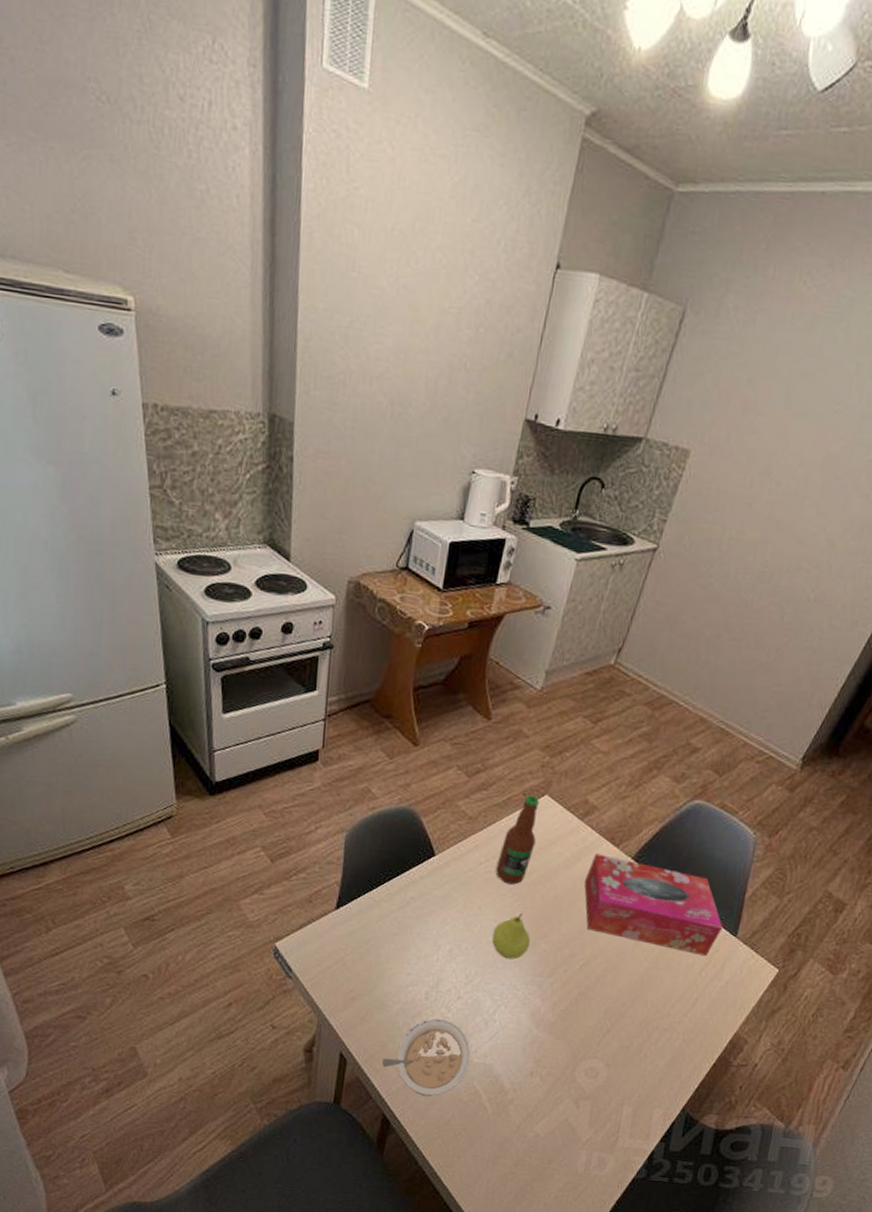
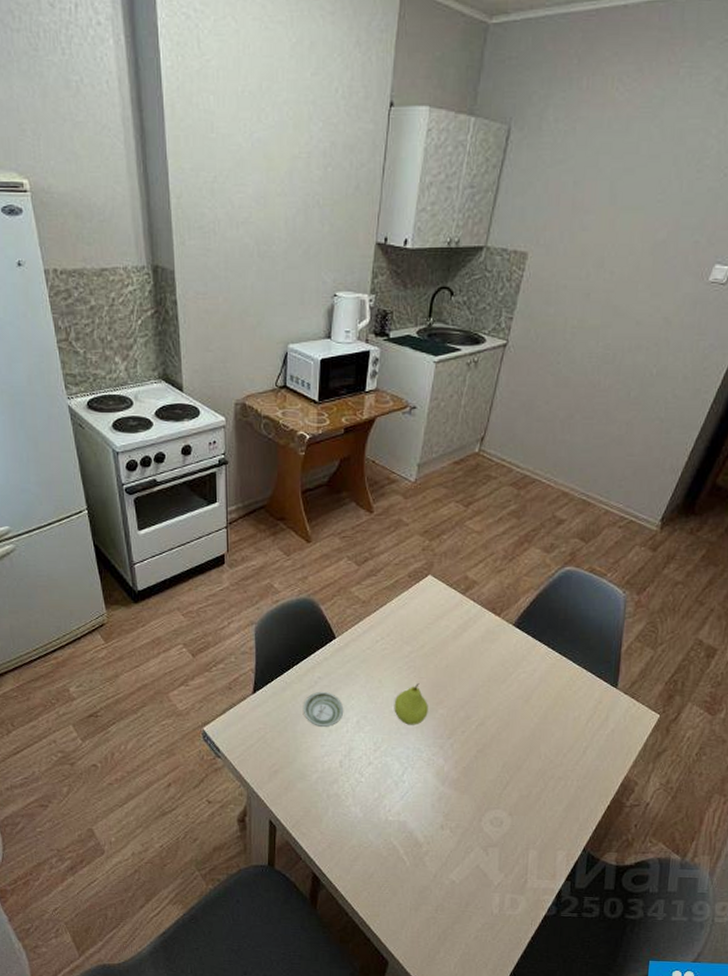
legume: present [381,1018,471,1097] -> none [306,783,385,854]
saucer: none [390,914,437,954] -> present [302,692,344,728]
bottle: present [496,795,539,885] -> none [391,577,424,658]
tissue box: present [584,854,723,956] -> none [471,624,604,707]

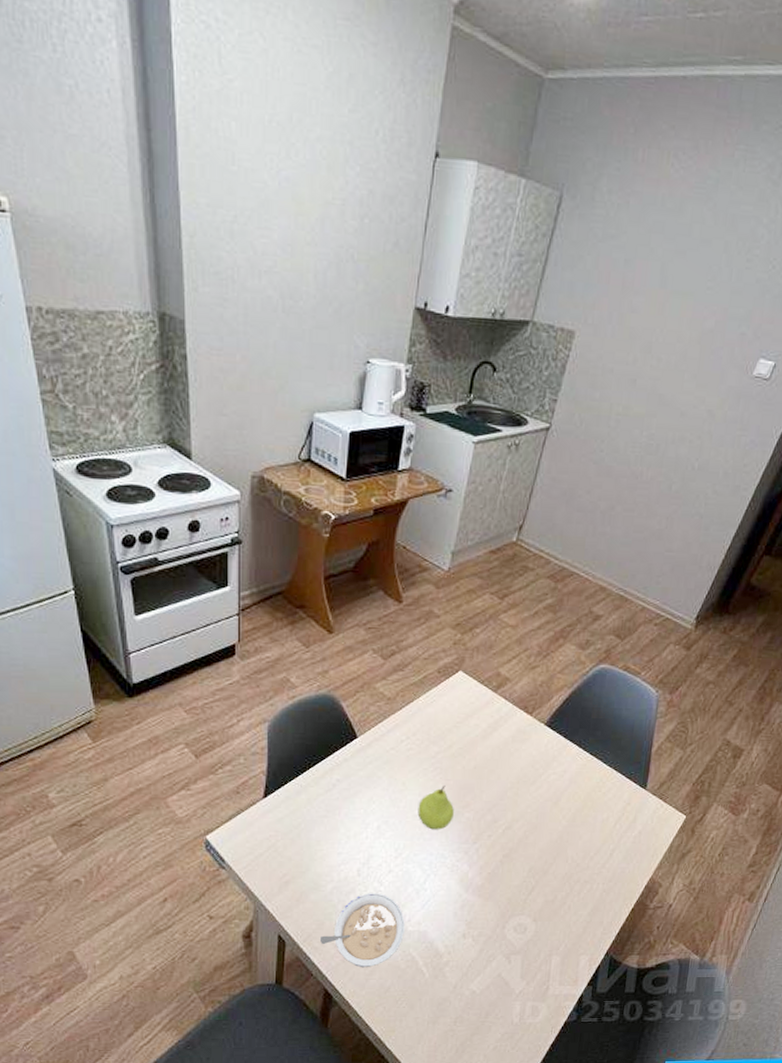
saucer: present [302,692,344,728] -> none [318,796,364,834]
legume: none [306,783,385,854] -> present [319,893,405,968]

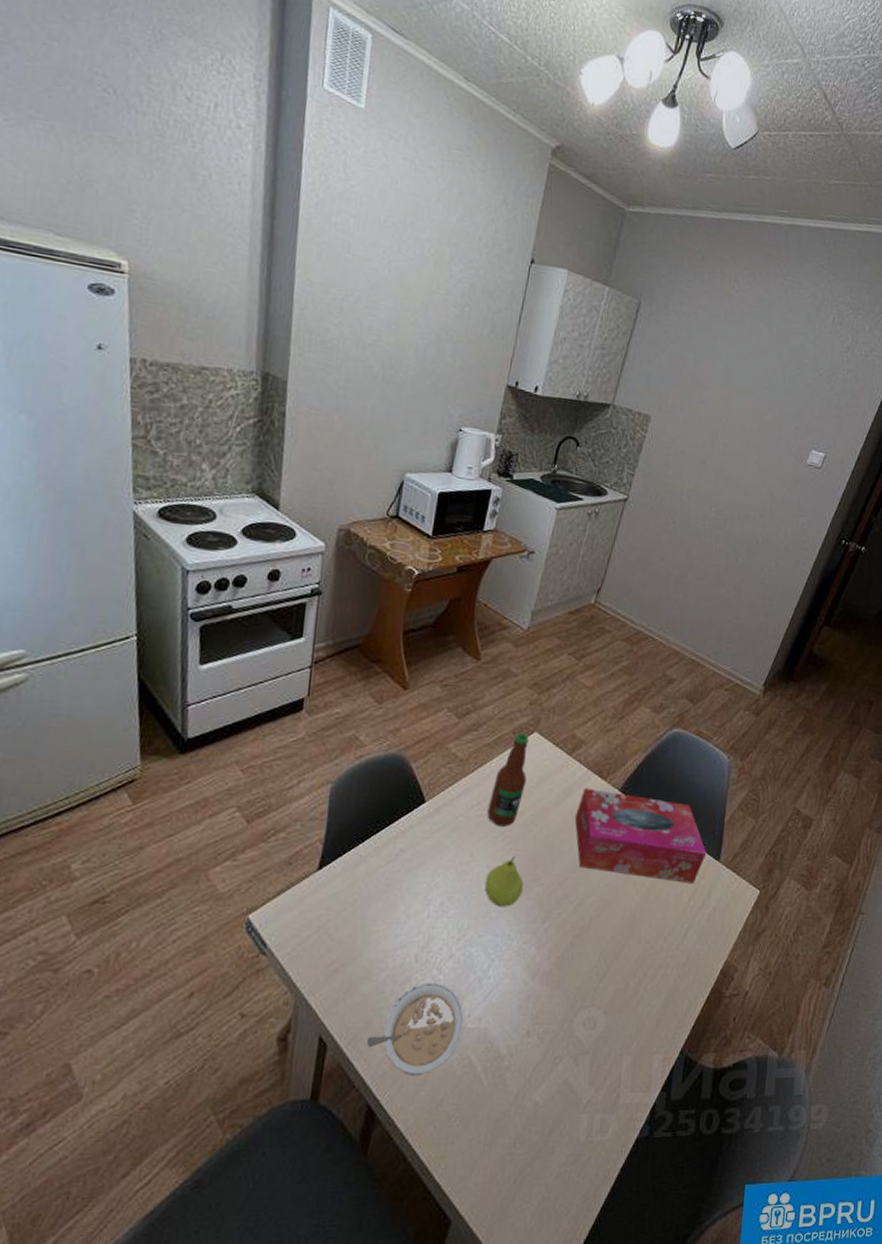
bottle: none [417,673,454,759] -> present [487,734,529,827]
tissue box: none [501,723,633,809] -> present [574,788,707,883]

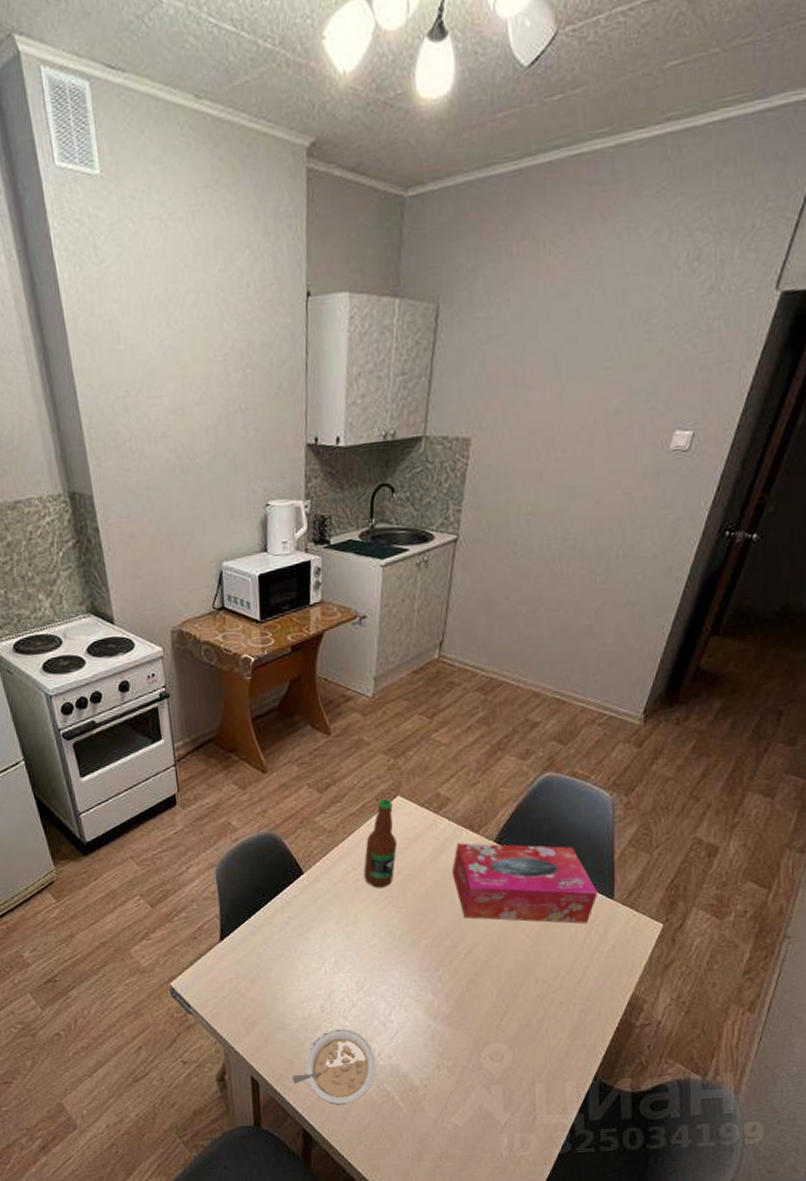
fruit: present [484,857,524,907] -> none [373,914,411,960]

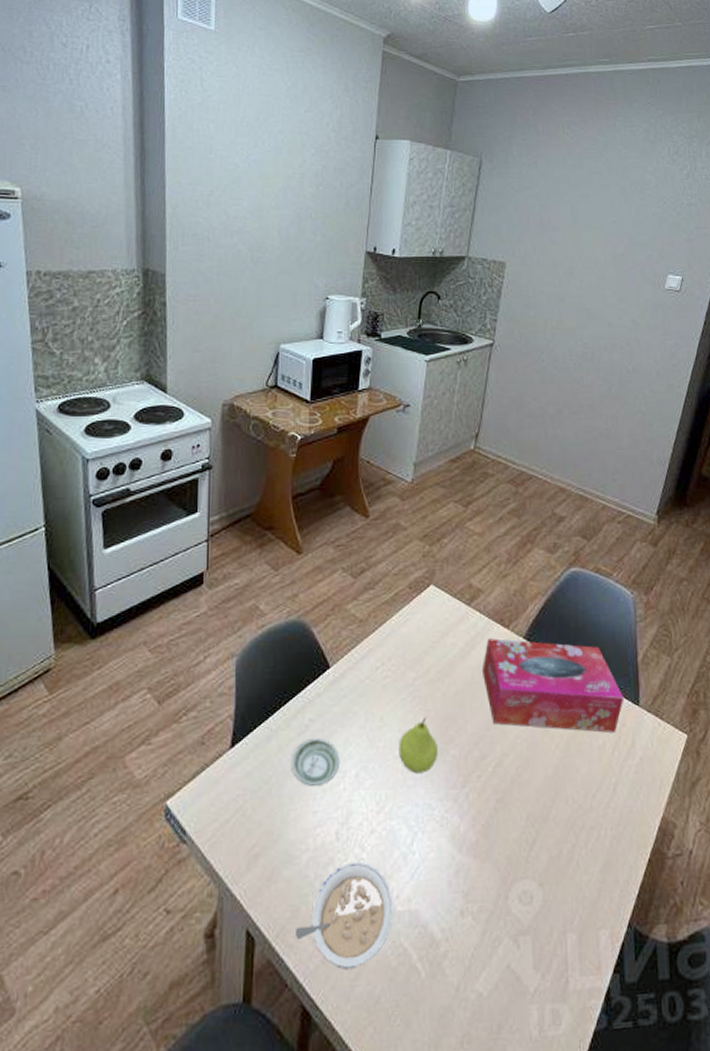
saucer: none [275,933,320,971] -> present [291,738,340,787]
bottle: present [363,799,397,888] -> none [393,588,428,687]
fruit: none [373,914,411,960] -> present [398,718,438,774]

